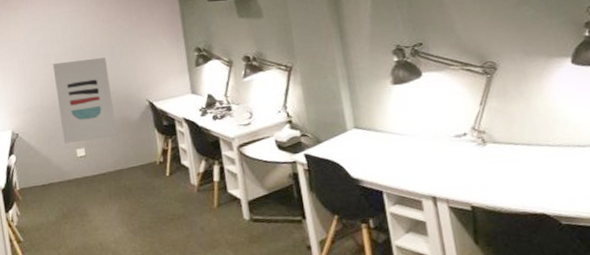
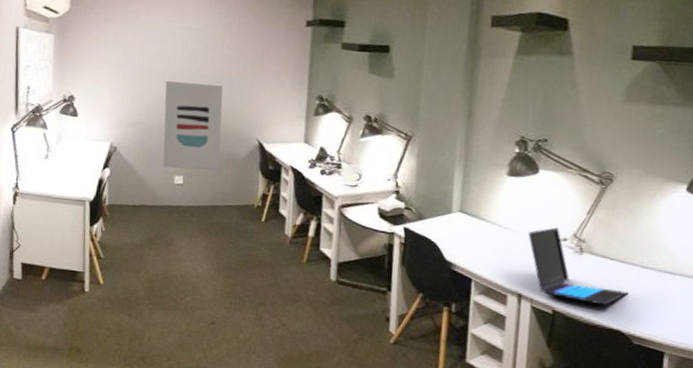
laptop: none [427,124,543,192] -> present [528,227,629,306]

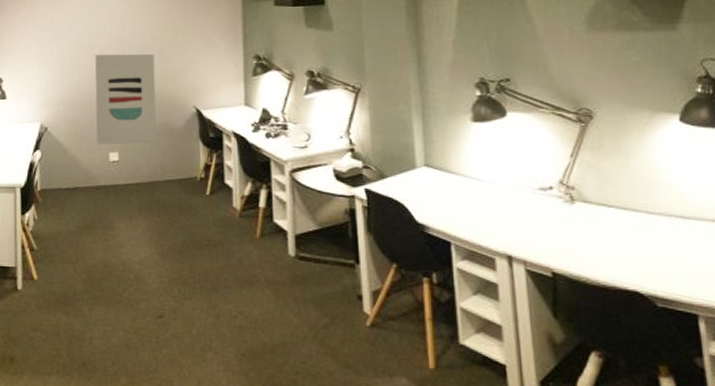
laptop: present [528,227,629,306] -> none [507,175,639,263]

